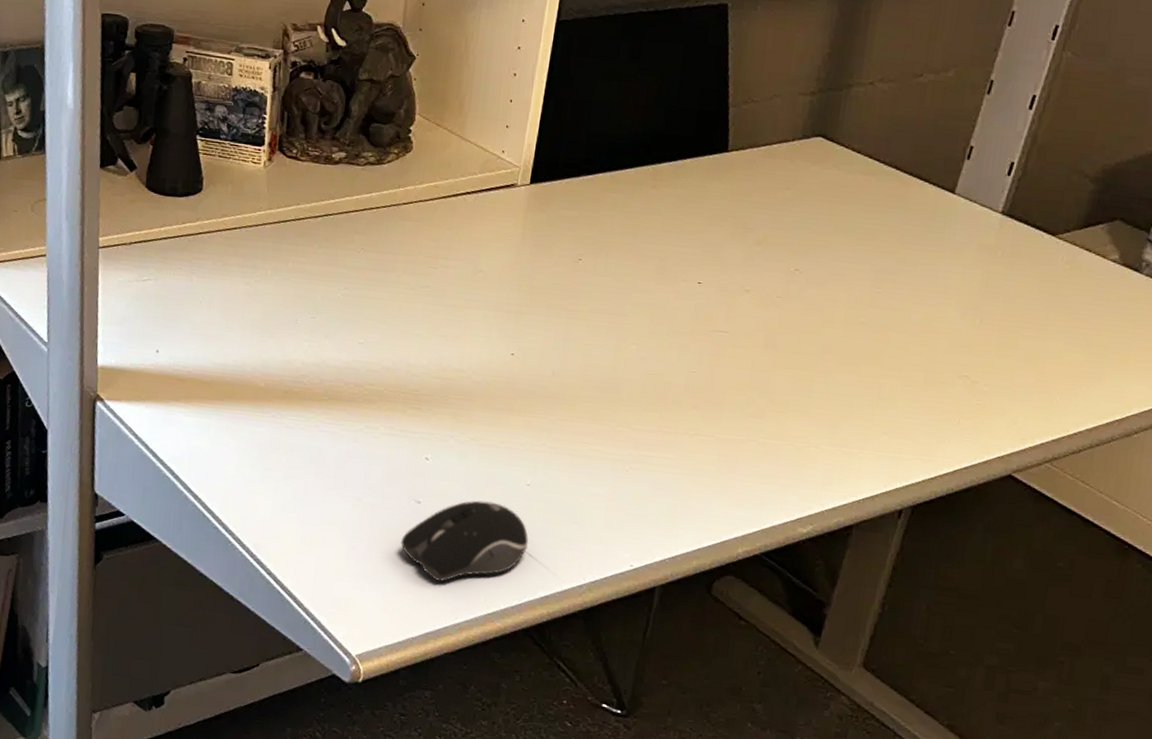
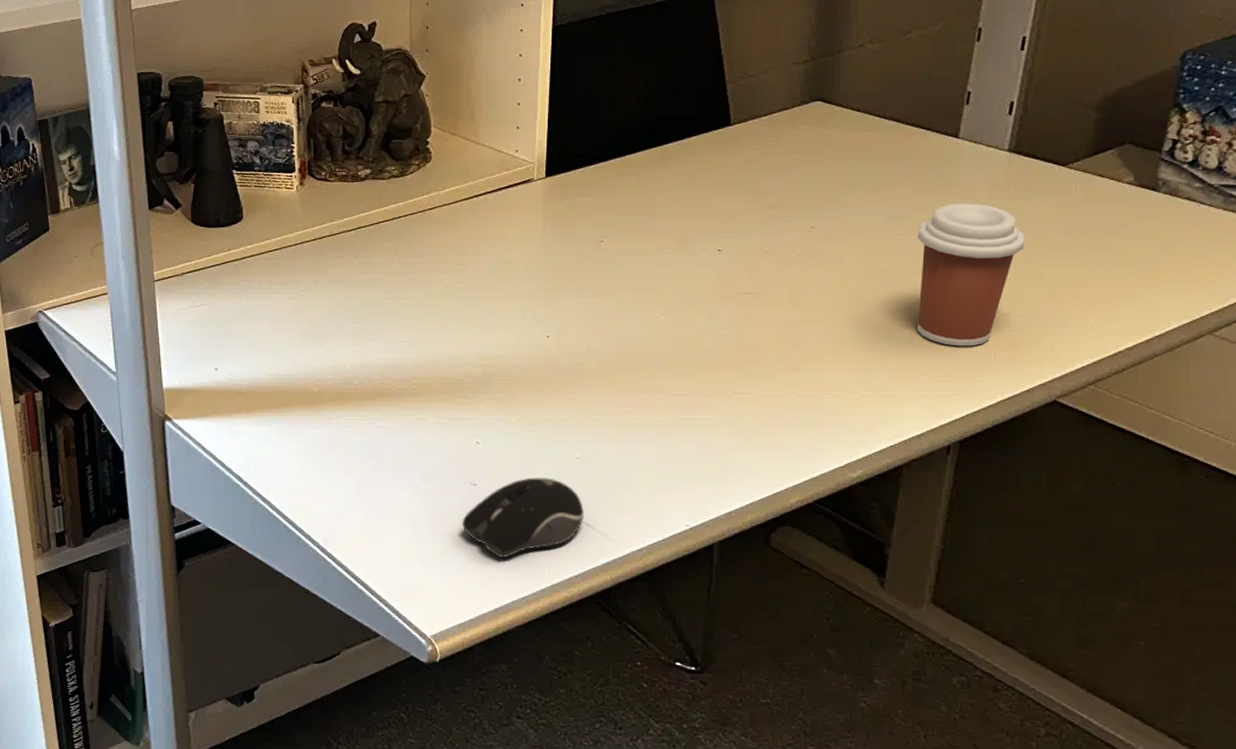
coffee cup: none [885,261,1005,411] -> present [916,203,1024,347]

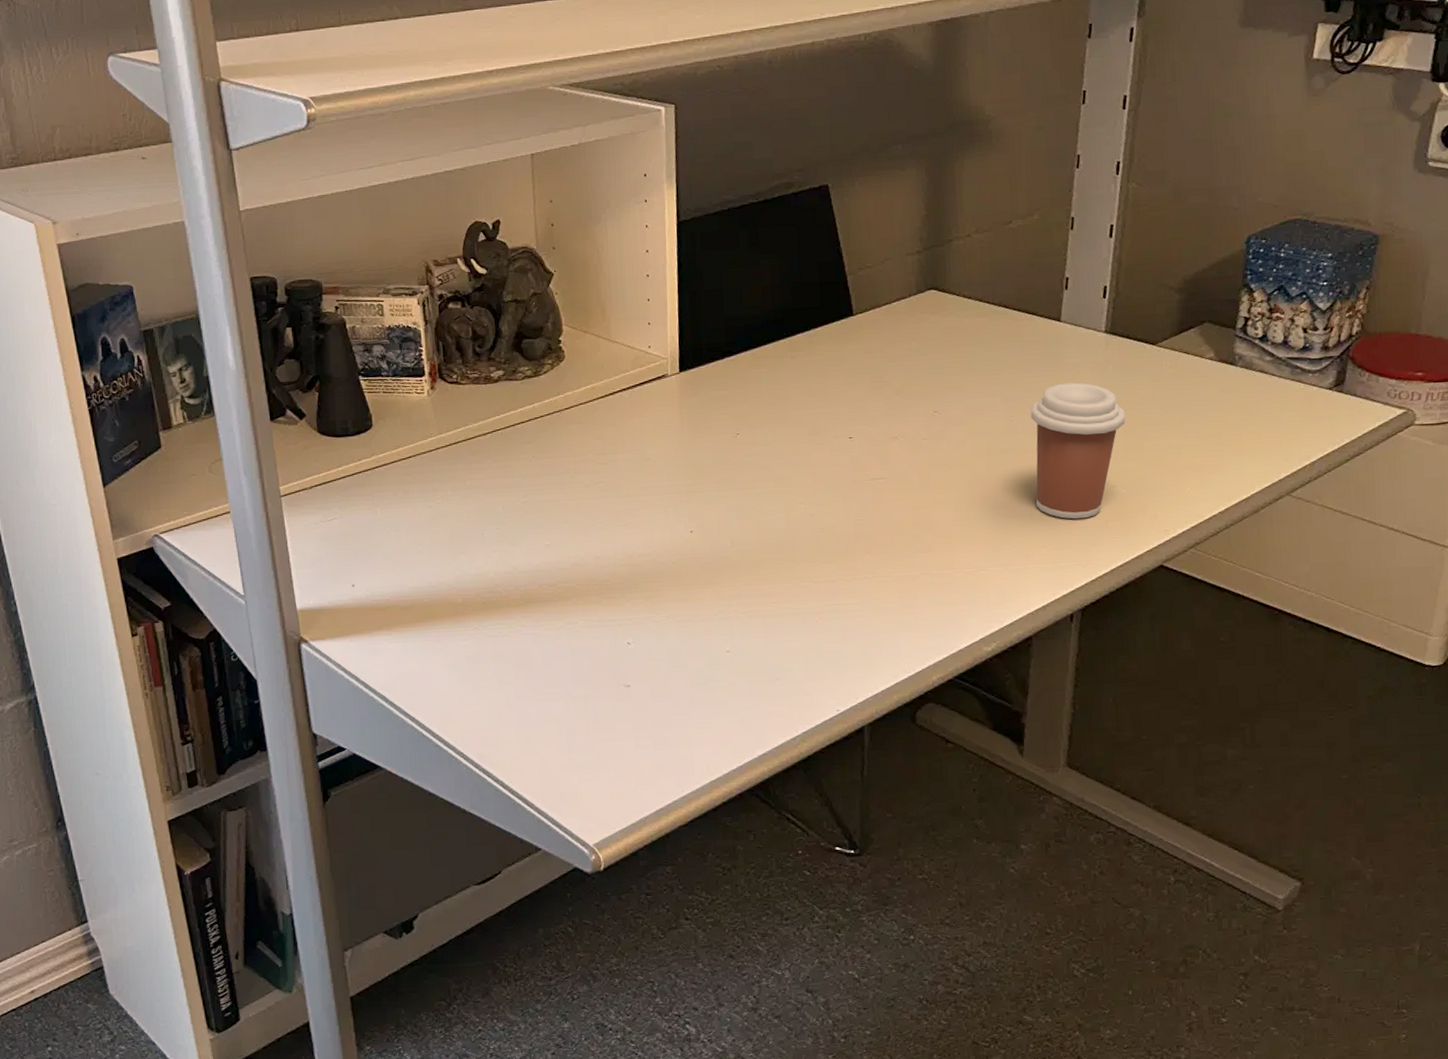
computer mouse: present [462,477,585,558] -> none [618,673,739,758]

